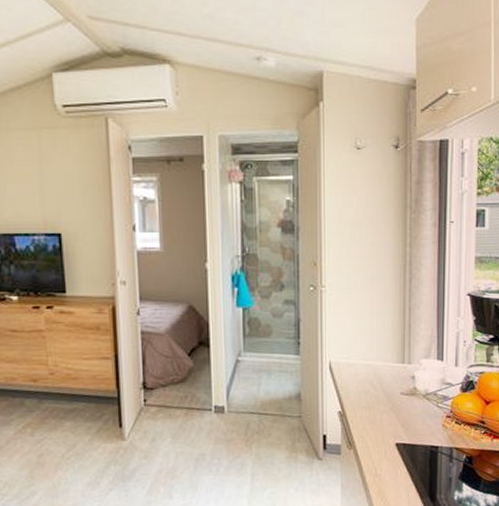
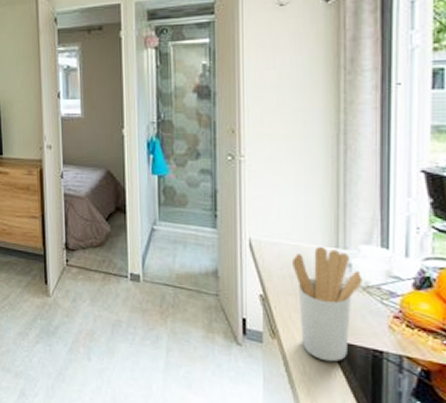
utensil holder: none [367,364,423,462] -> present [292,247,363,362]

